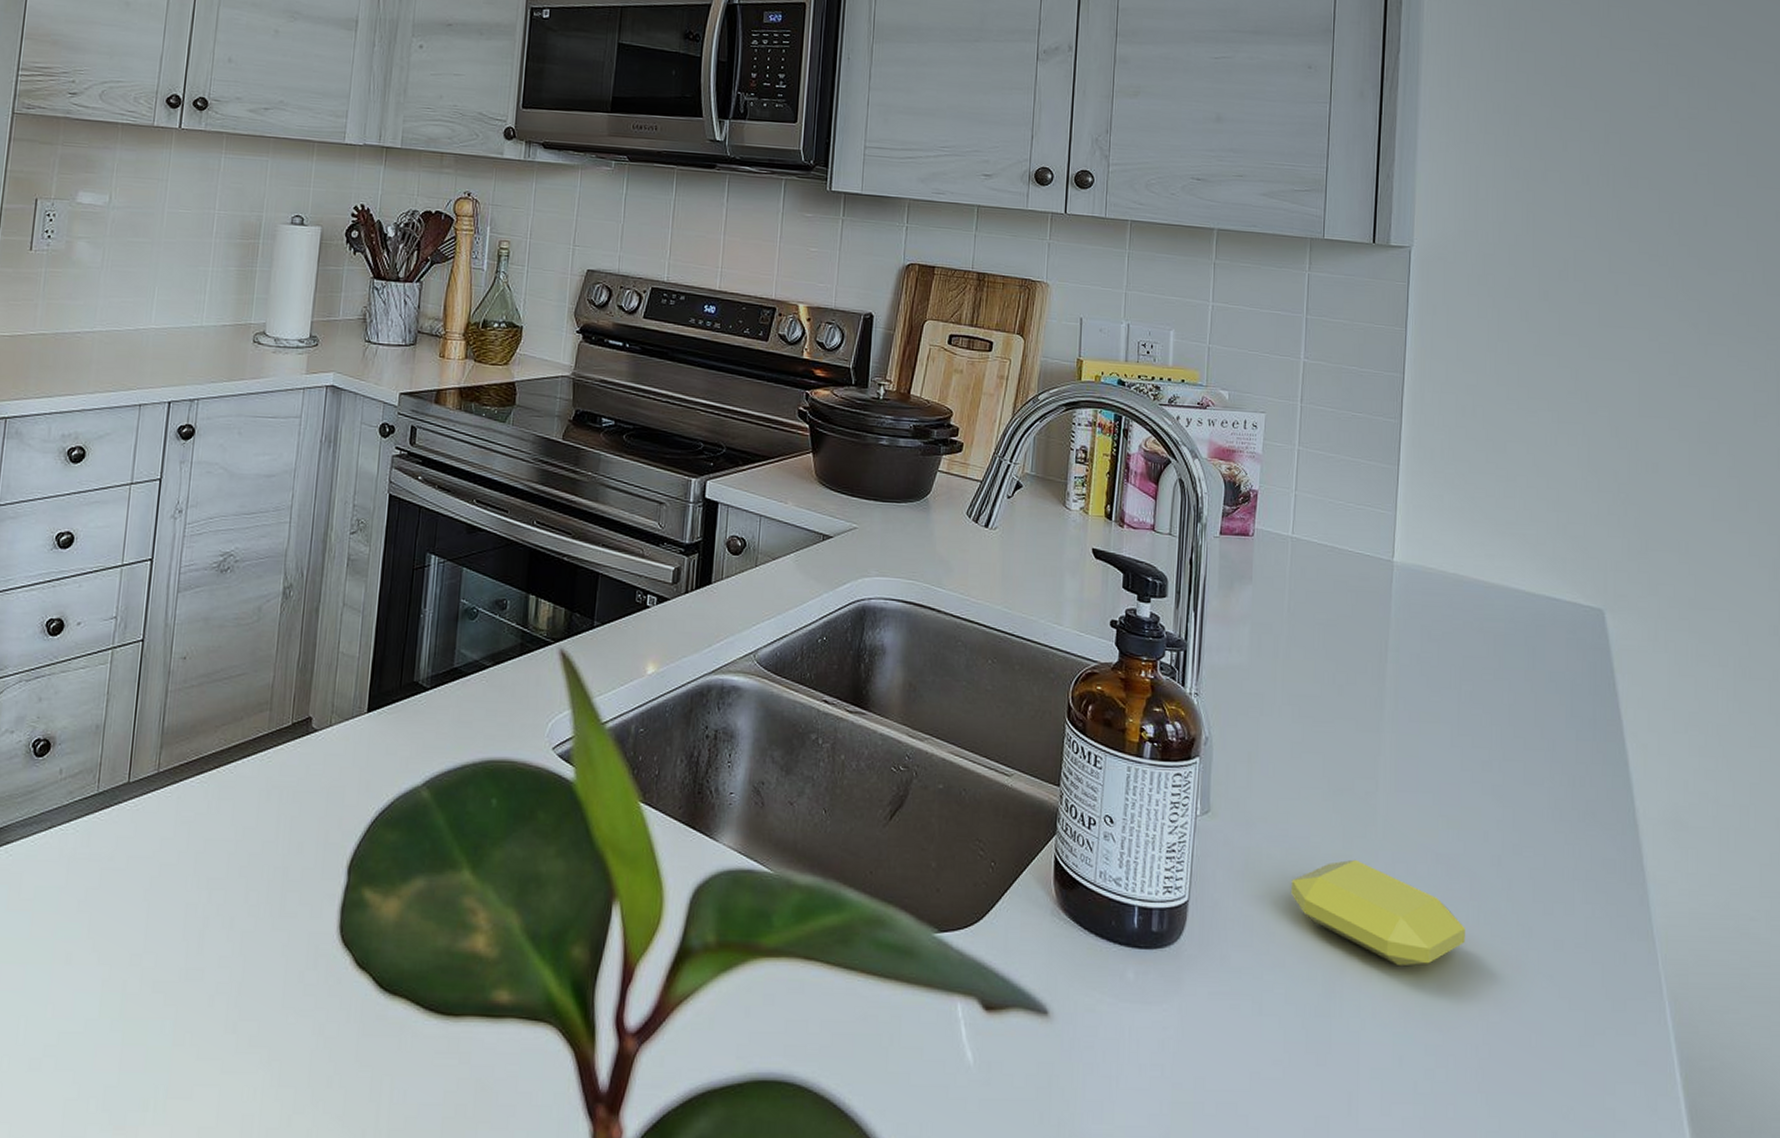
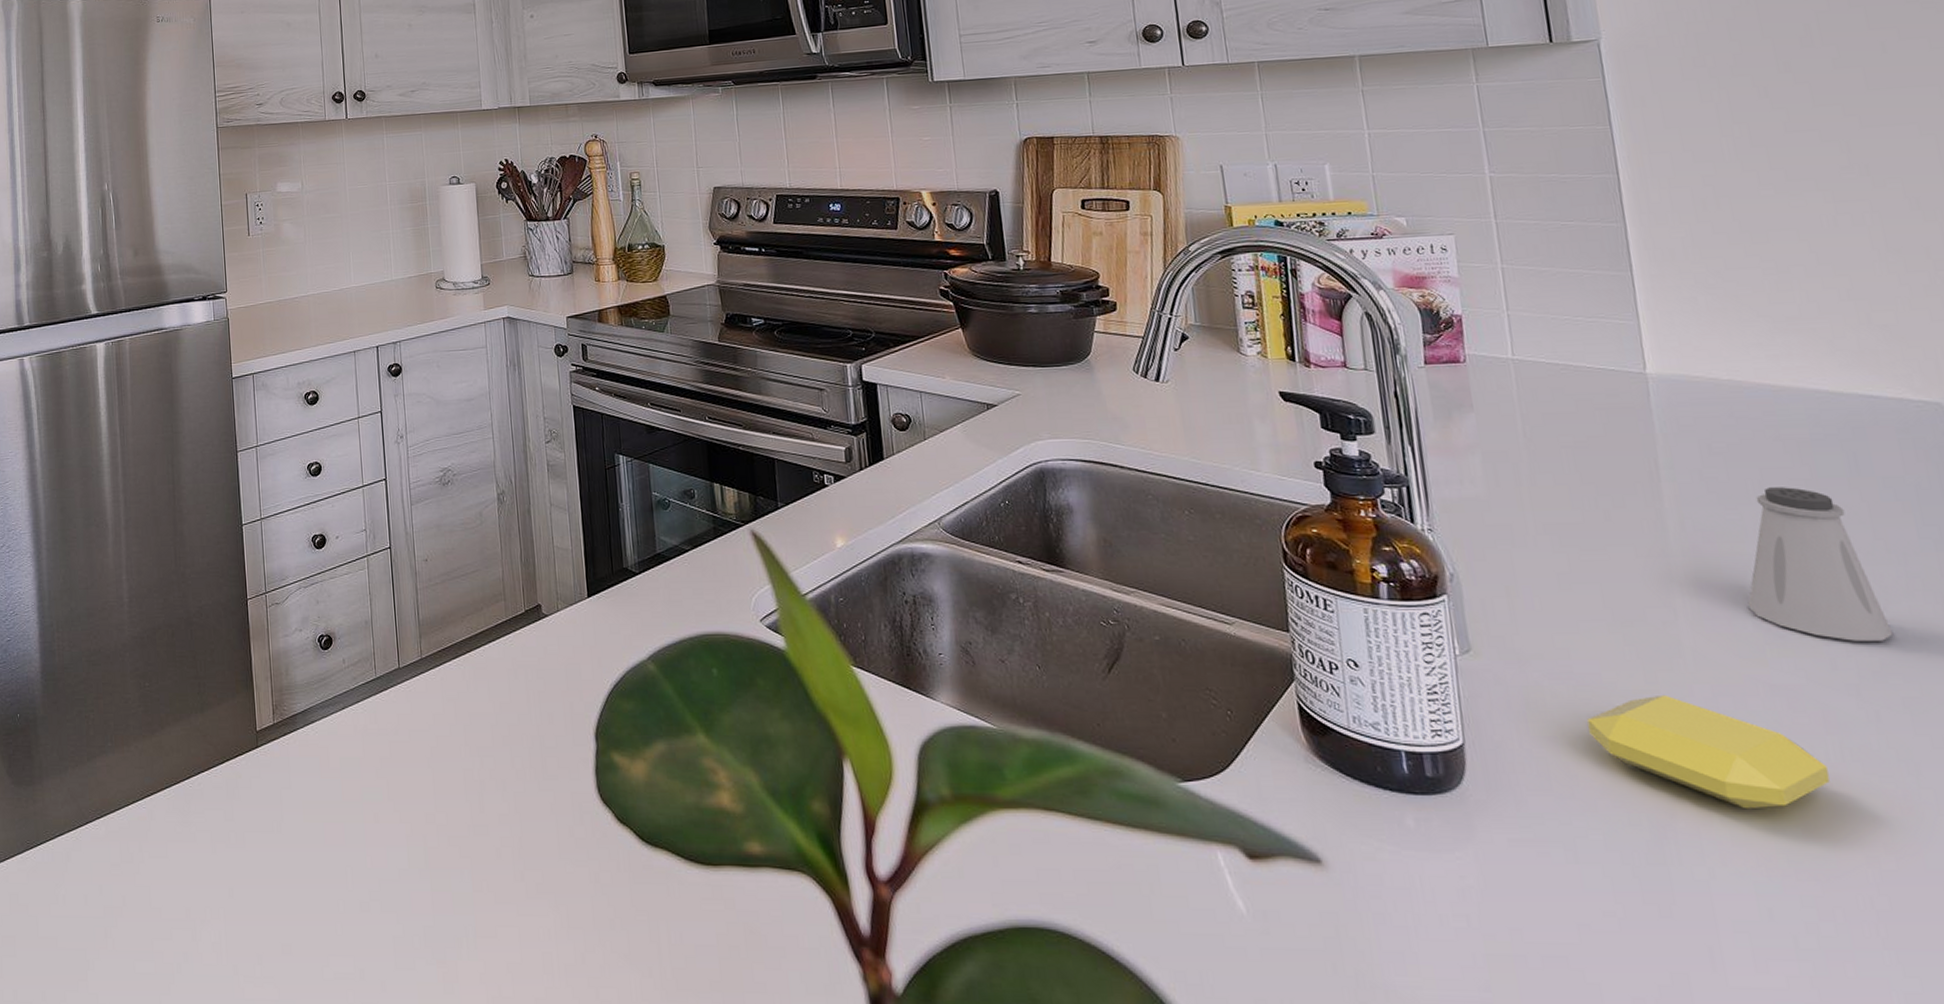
saltshaker: none [1433,674,1534,818] -> present [1748,487,1894,641]

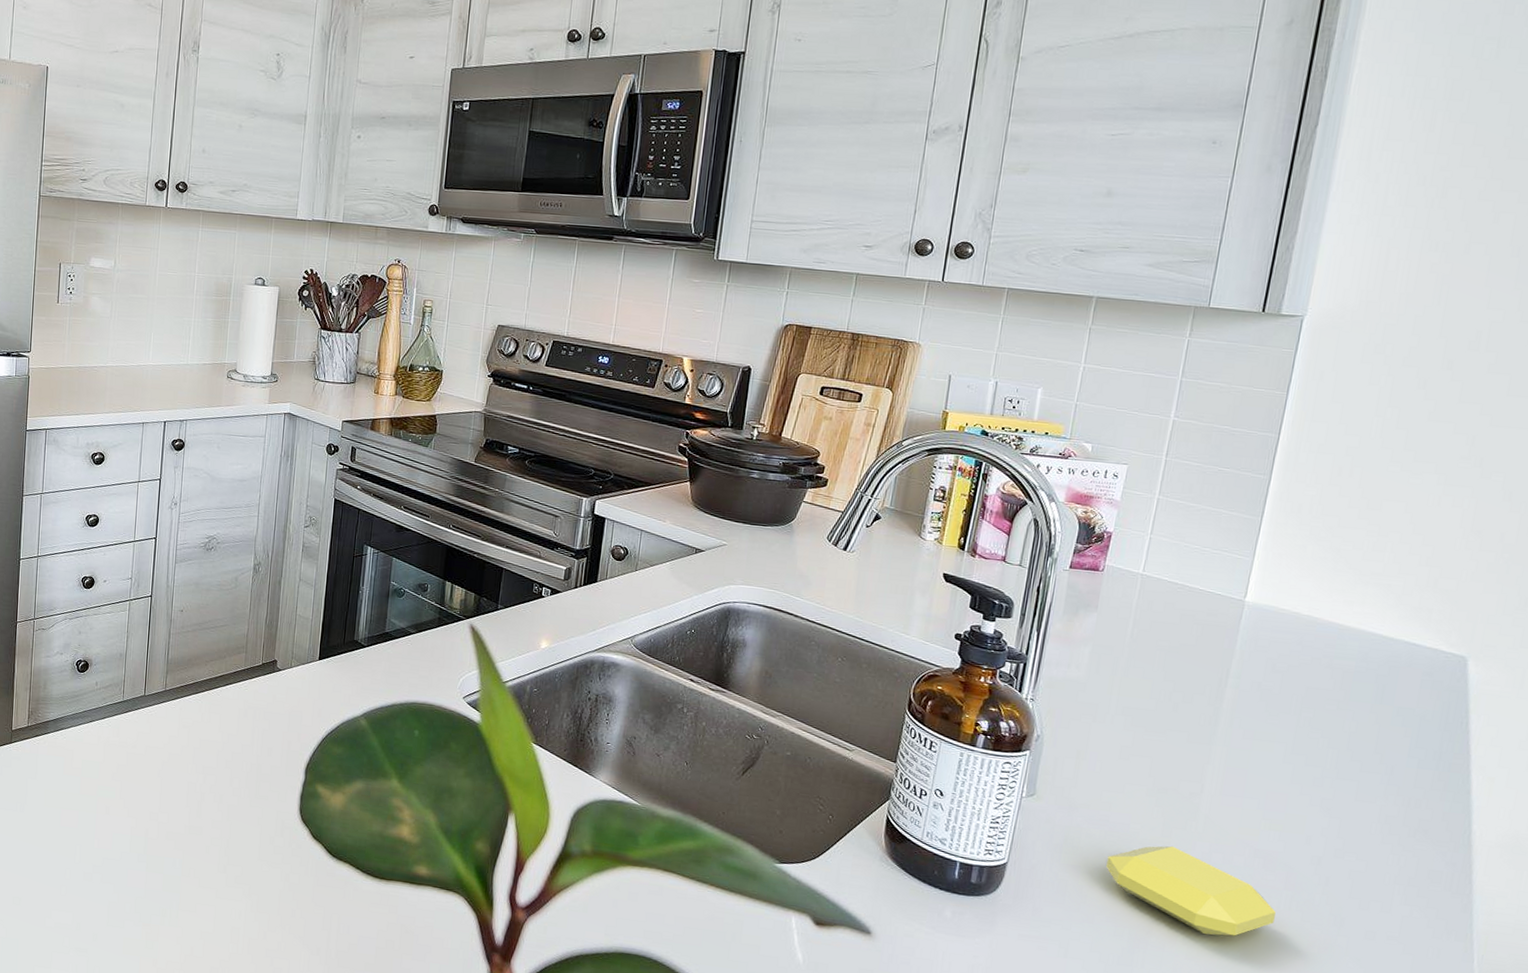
saltshaker: present [1748,487,1894,641] -> none [1260,703,1362,828]

